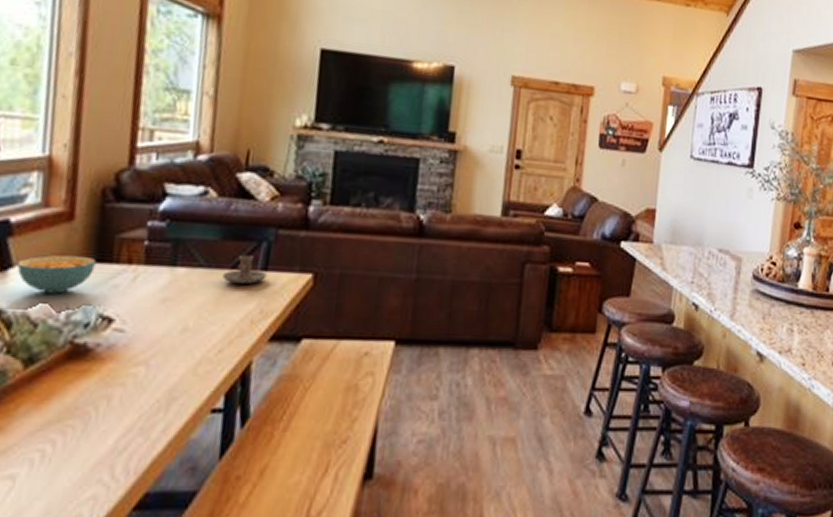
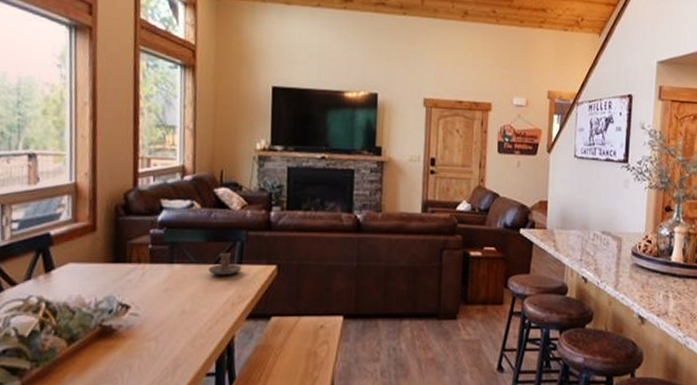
cereal bowl: present [17,254,96,294] -> none [57,258,114,288]

